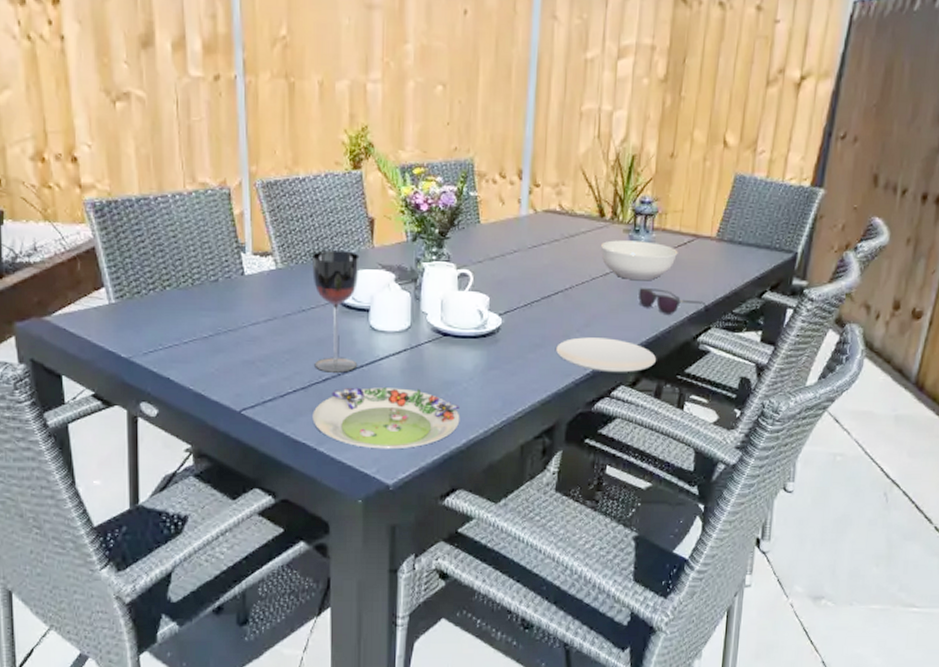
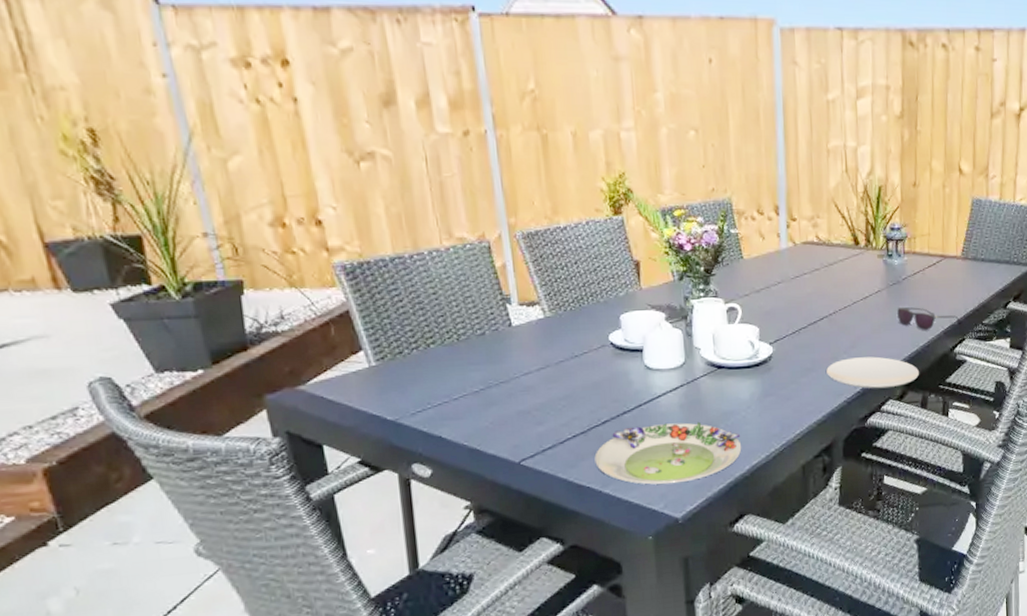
wineglass: present [311,250,360,373] -> none [579,294,636,415]
bowl: present [601,240,678,281] -> none [859,264,929,302]

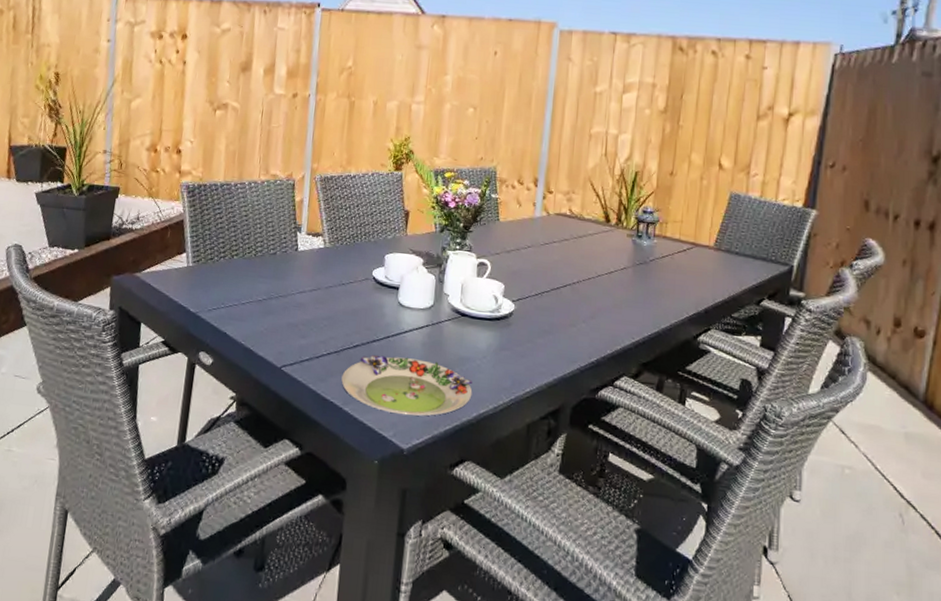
plate: present [826,356,919,389] -> none [563,327,658,365]
sunglasses: present [897,307,960,330] -> none [641,287,707,314]

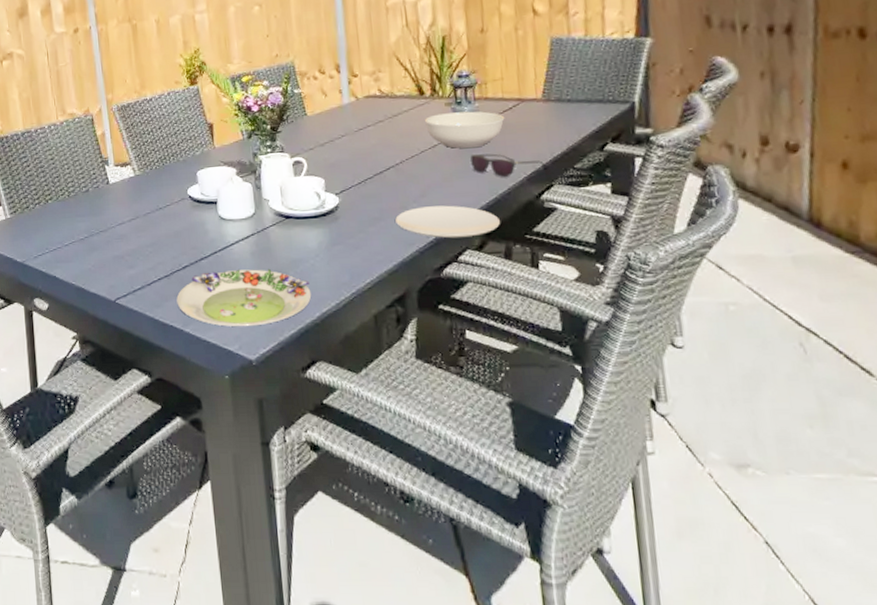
plate: none [563,327,658,365] -> present [395,205,500,239]
bowl: none [606,243,678,282] -> present [425,111,505,149]
sunglasses: none [641,287,707,314] -> present [470,153,546,177]

